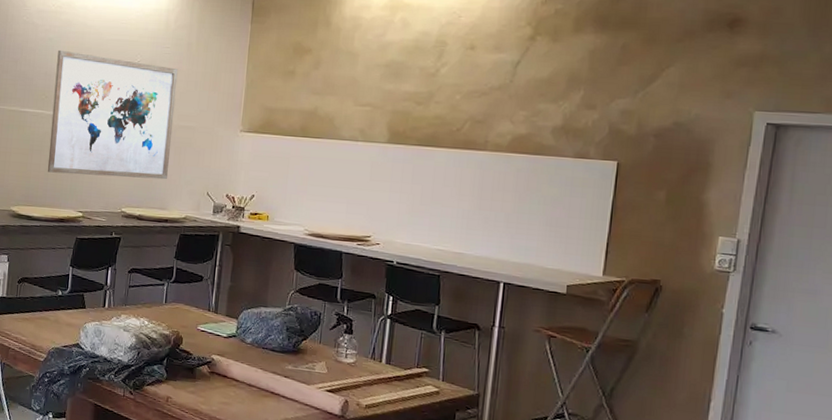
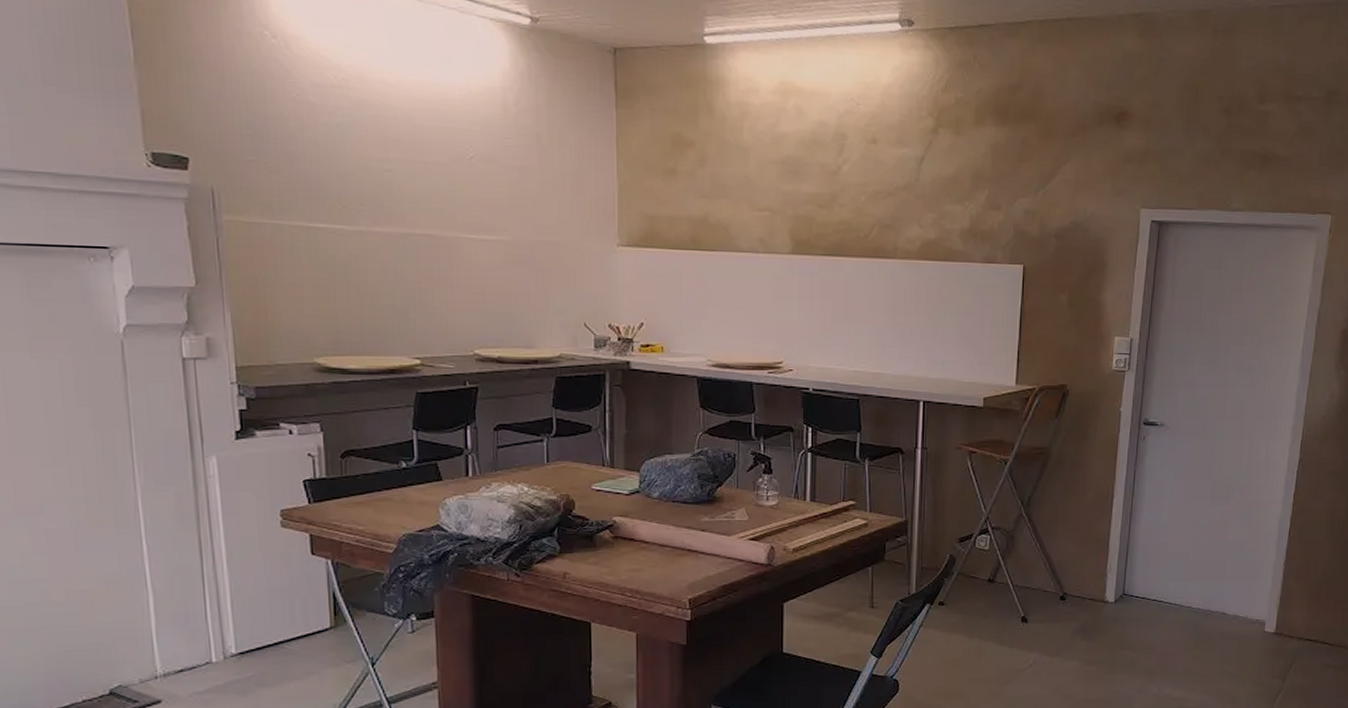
wall art: present [47,49,178,180] -> none [352,140,532,311]

